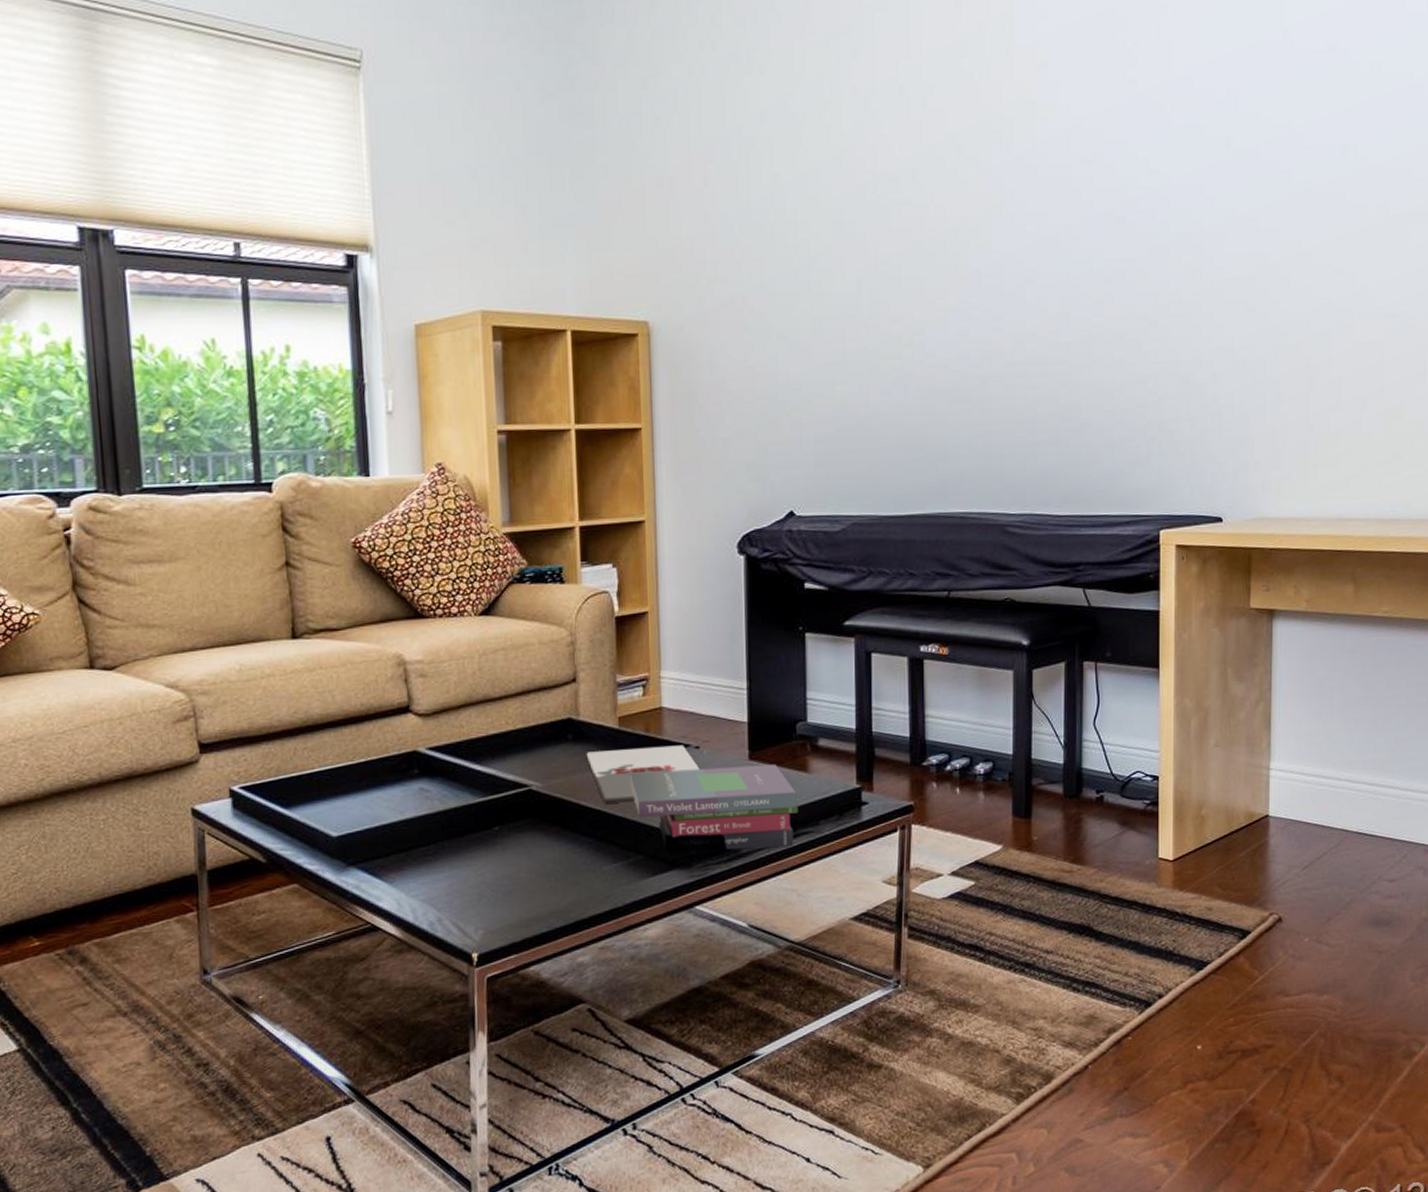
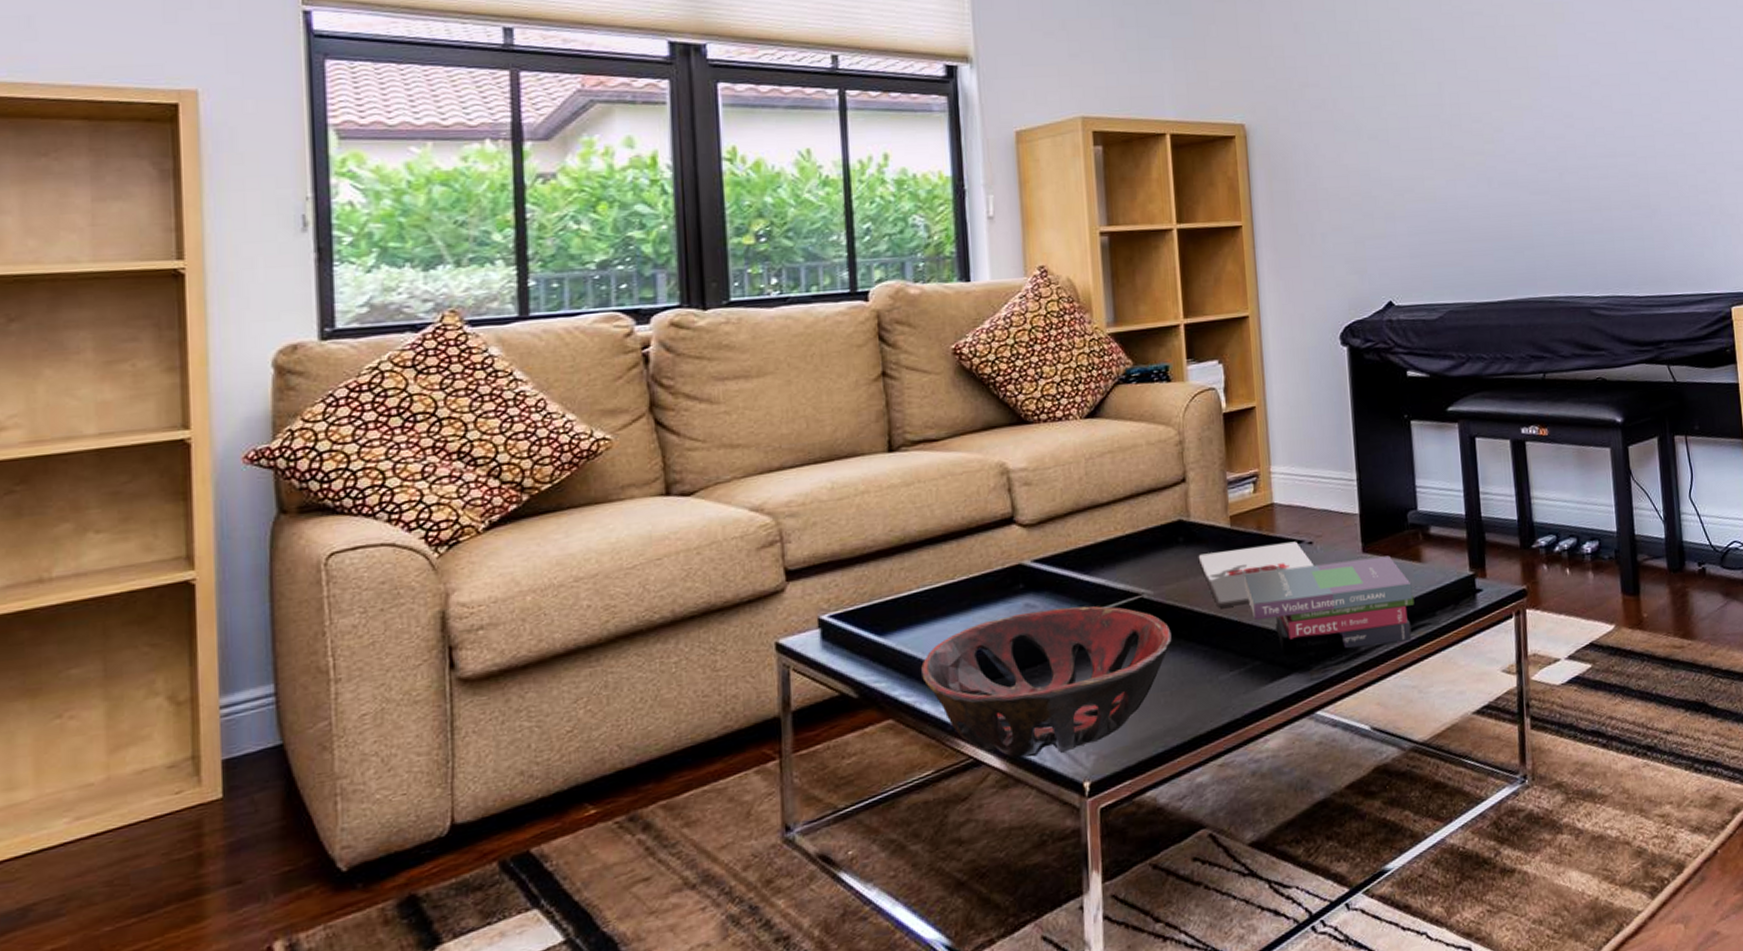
decorative bowl: none [323,793,560,927] -> present [921,606,1173,758]

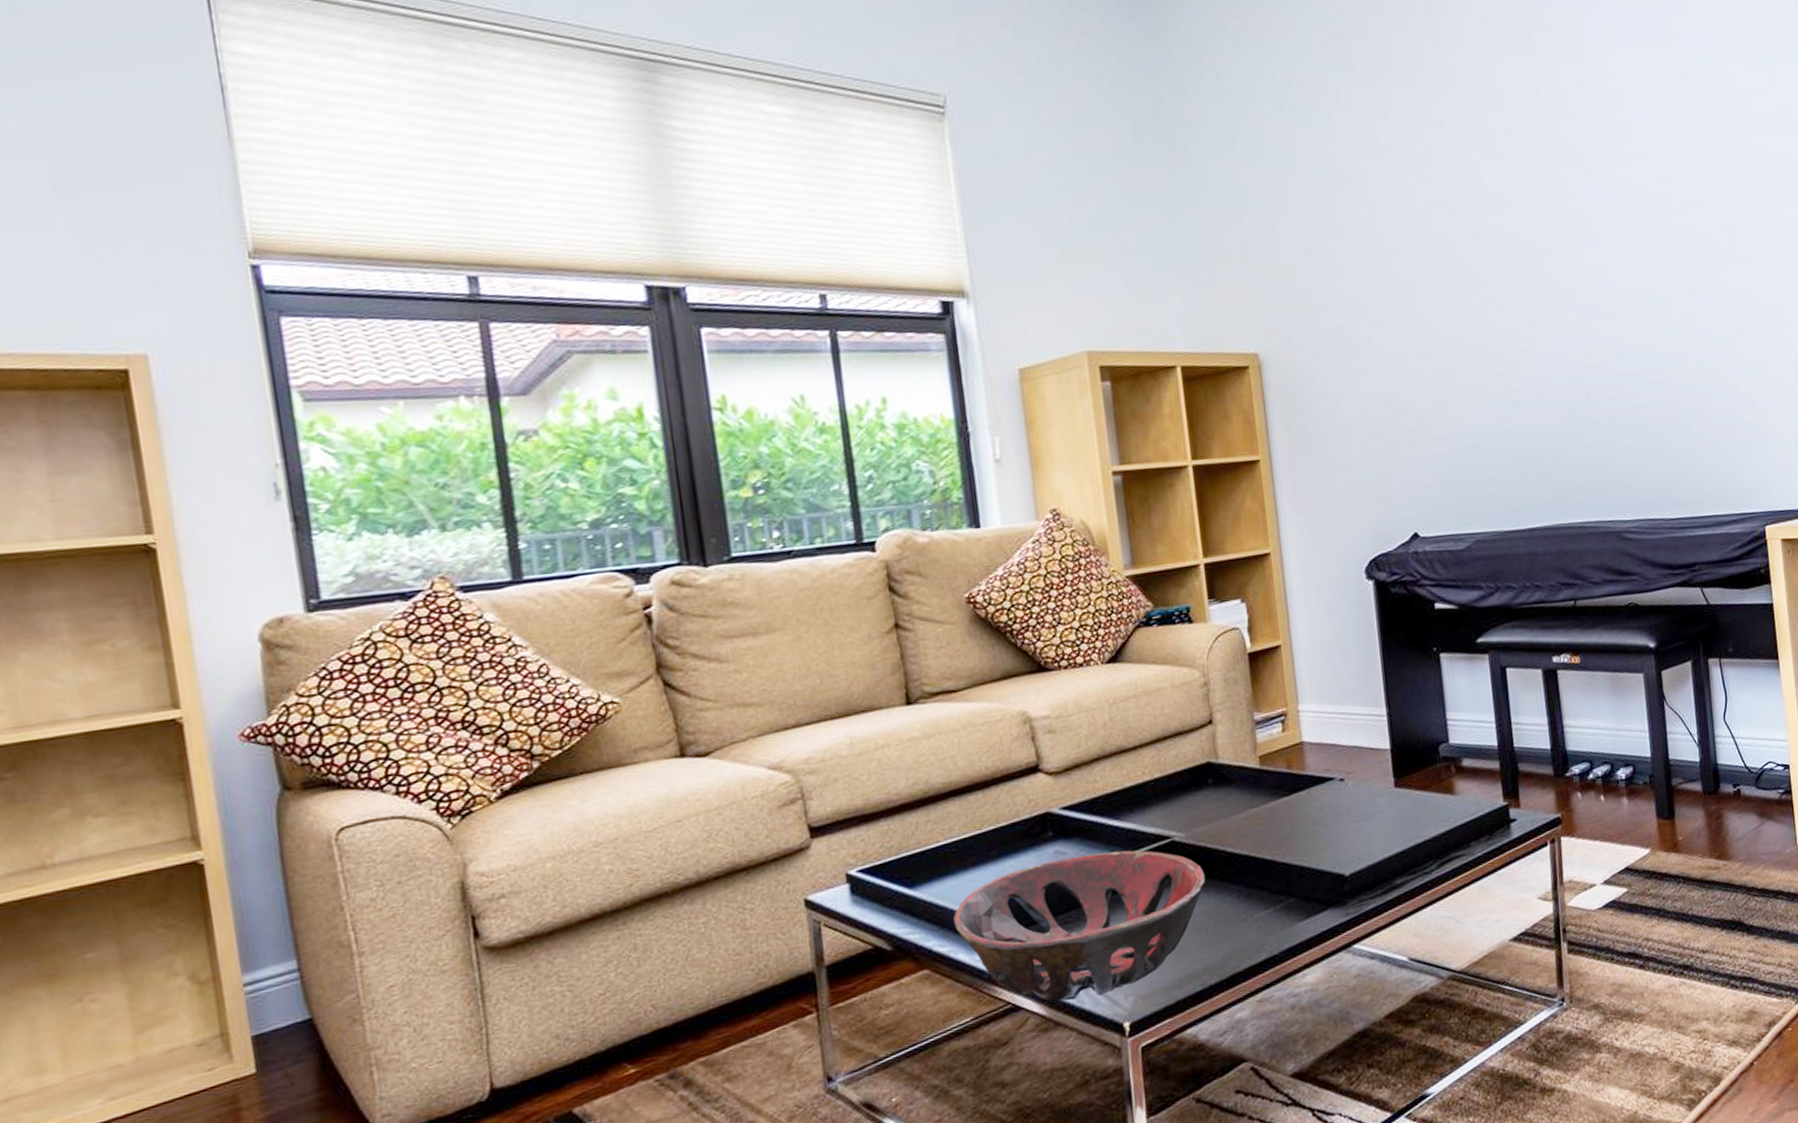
magazine: present [1198,541,1315,608] -> none [1228,778,1347,848]
books: present [1244,555,1415,657] -> none [1276,789,1449,893]

